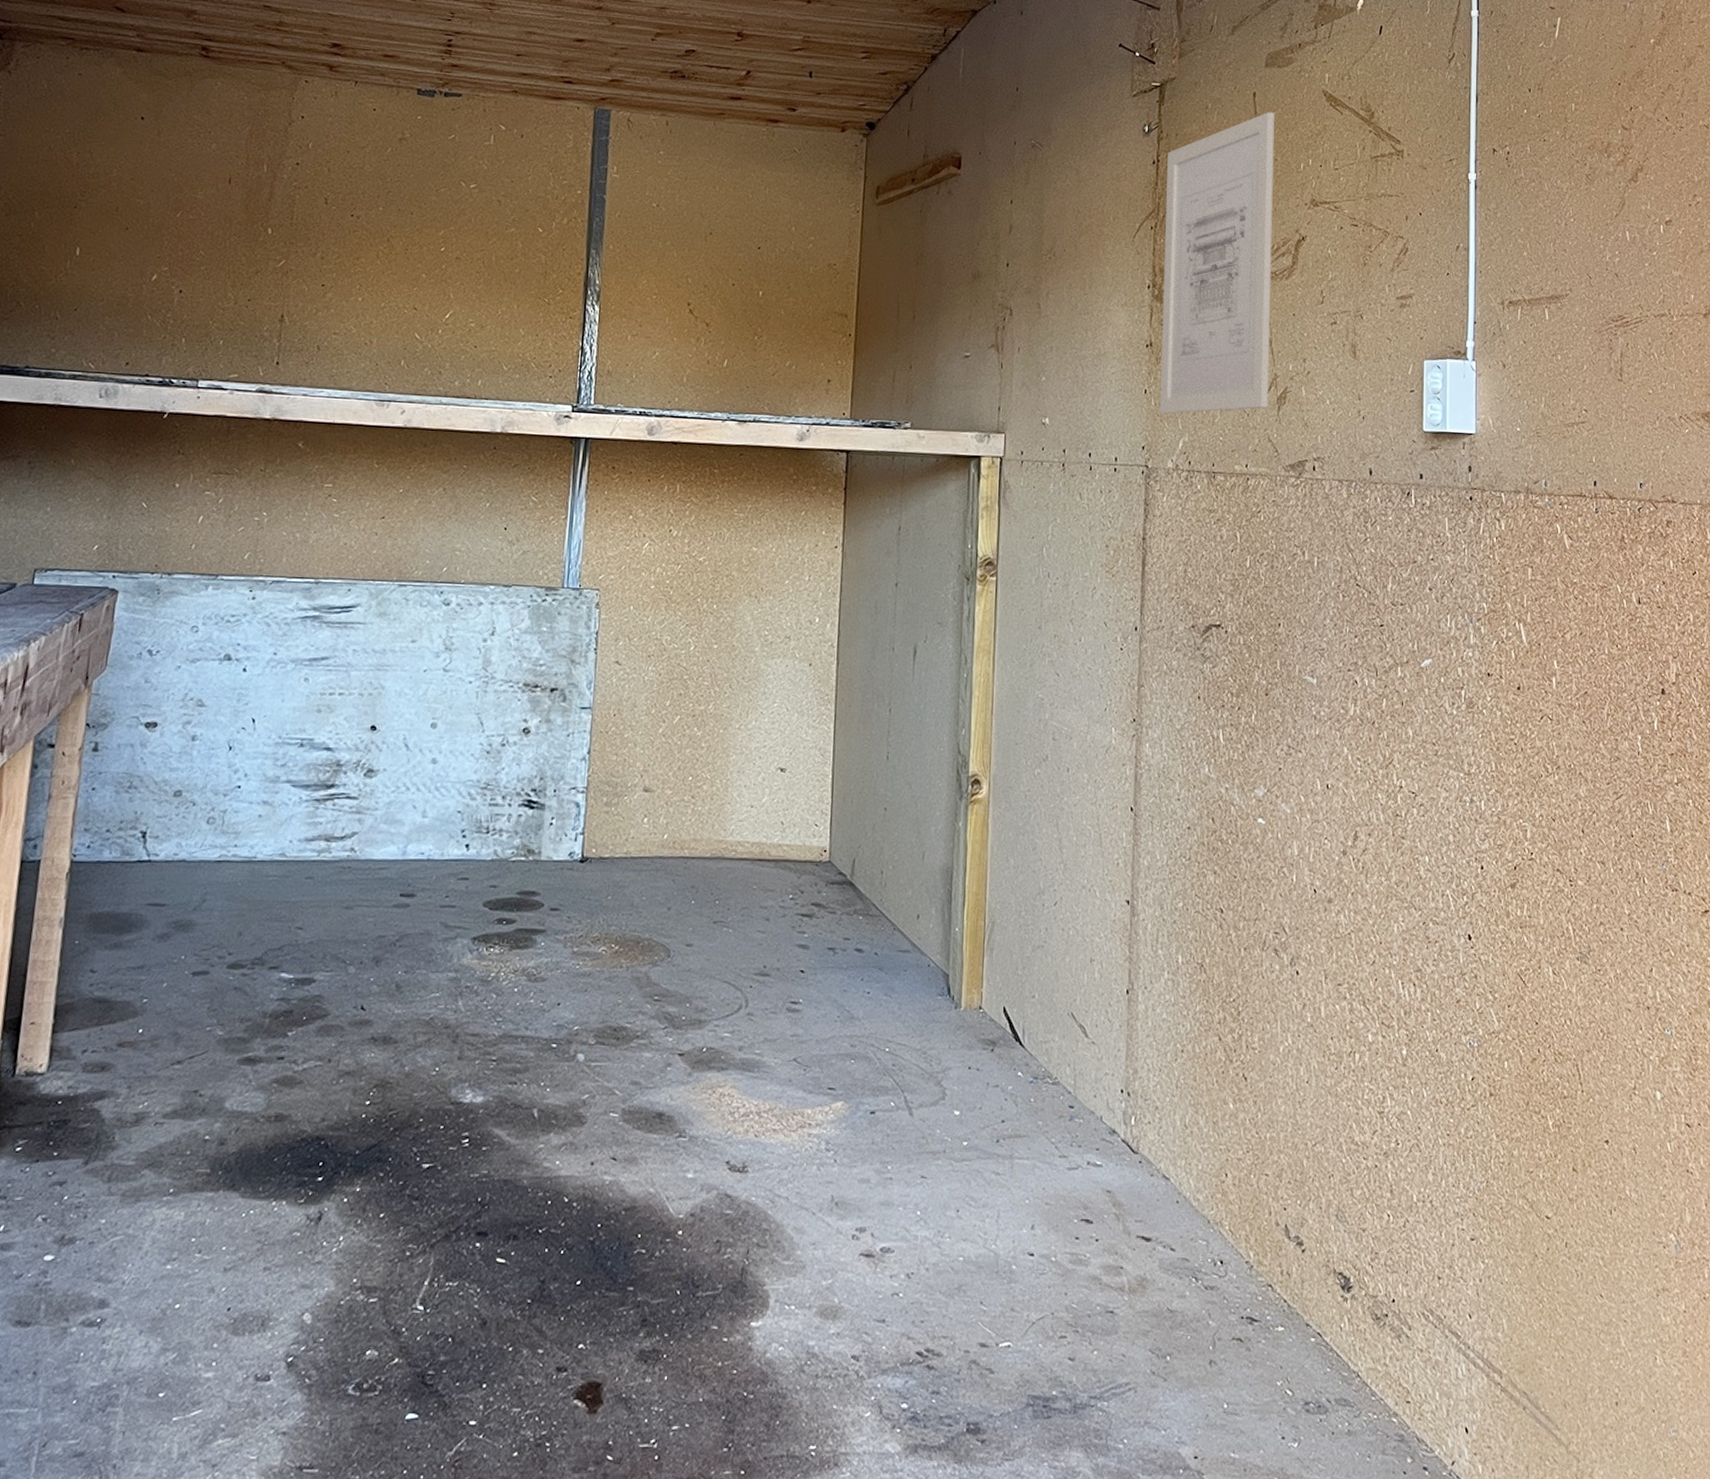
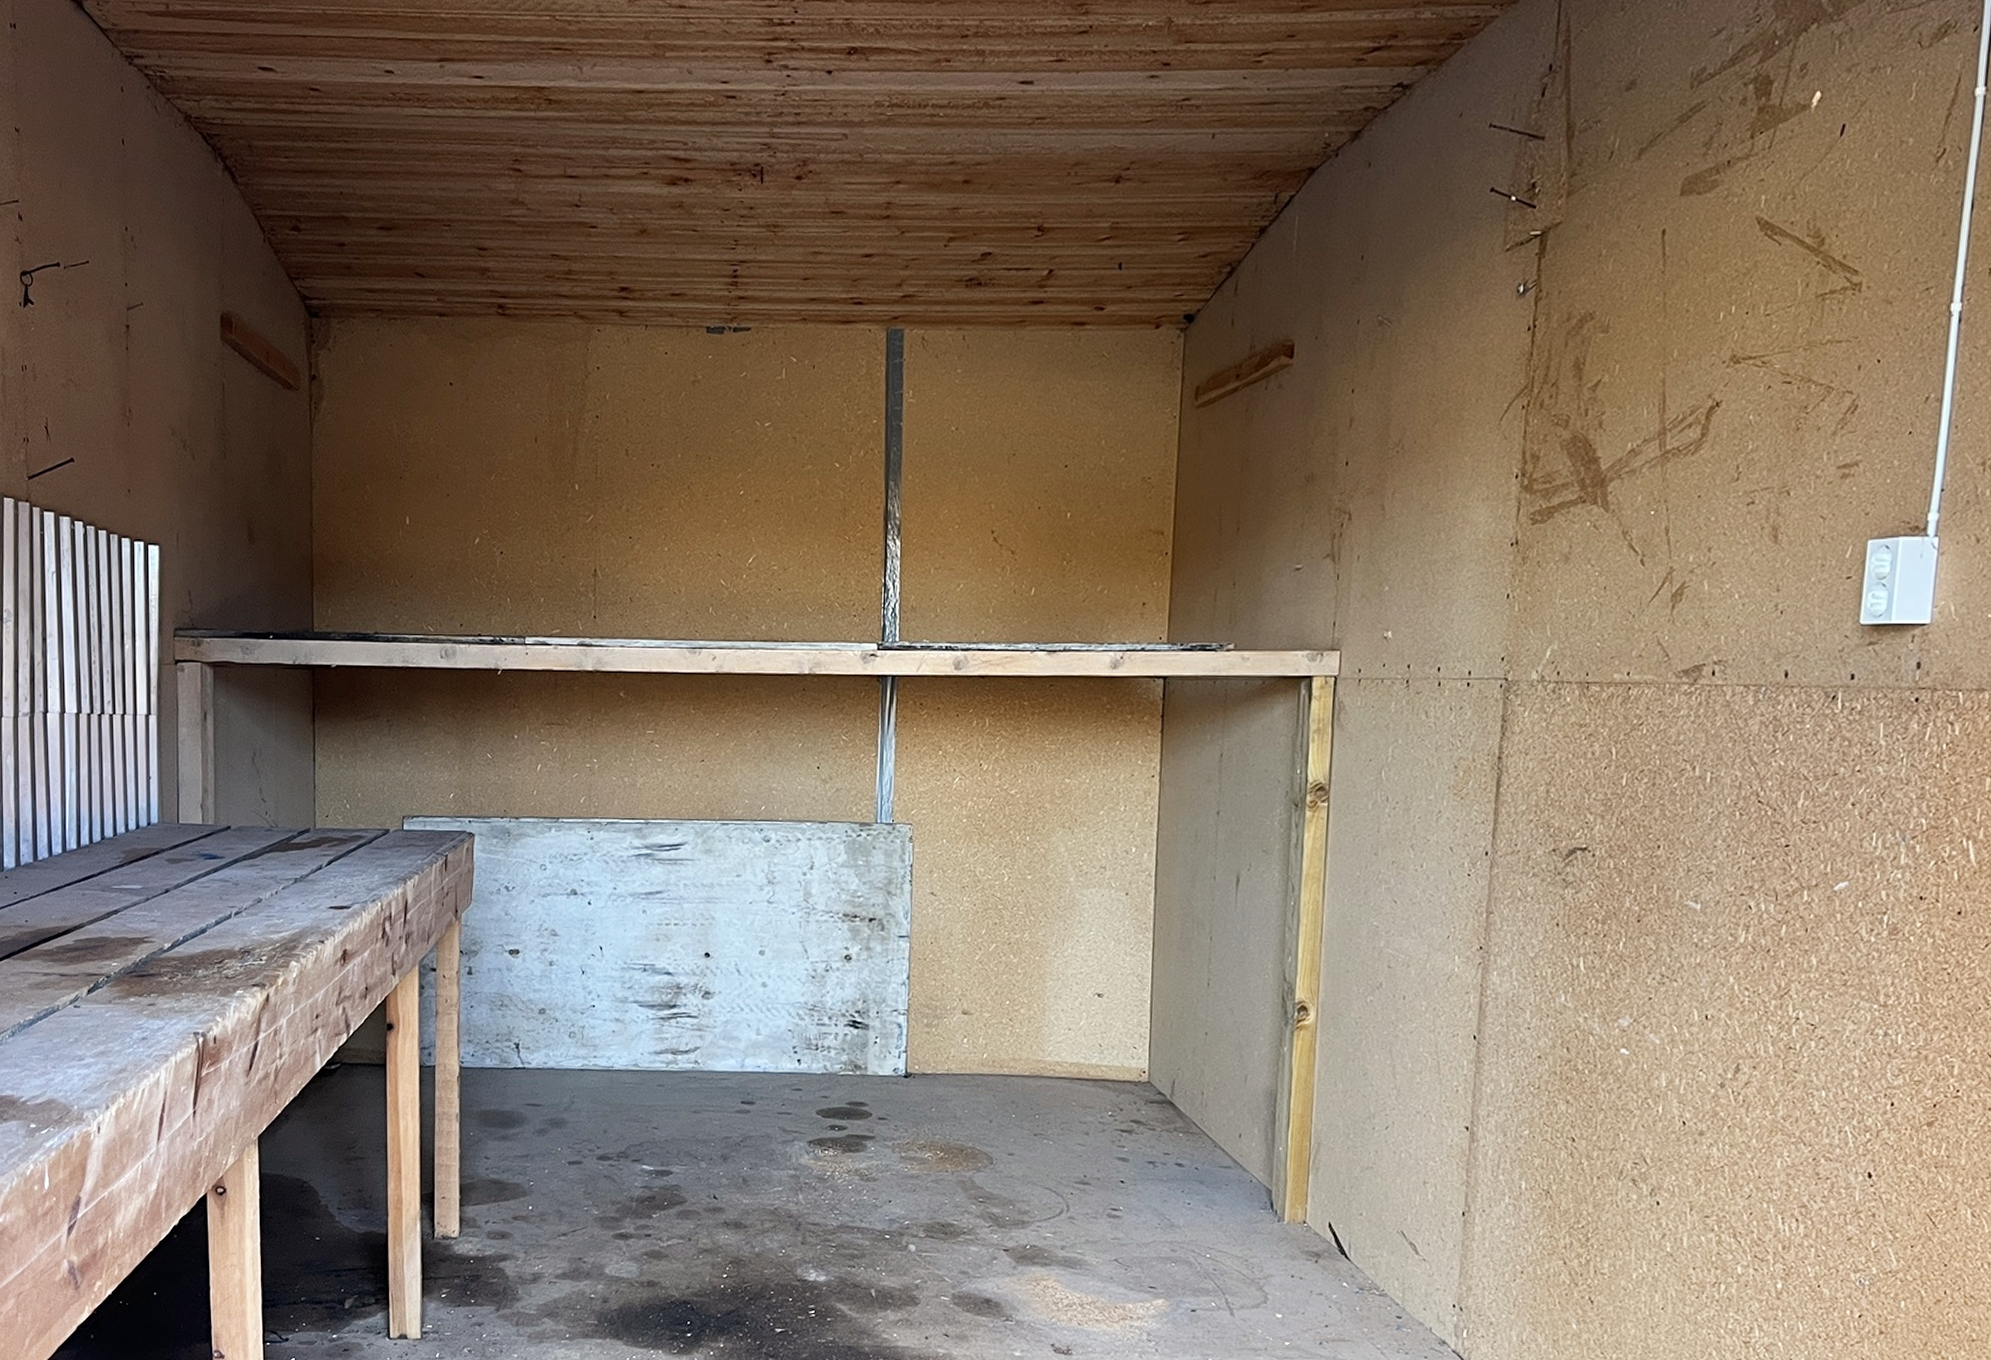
wall art: present [1159,112,1274,415] -> none [1523,252,1689,620]

